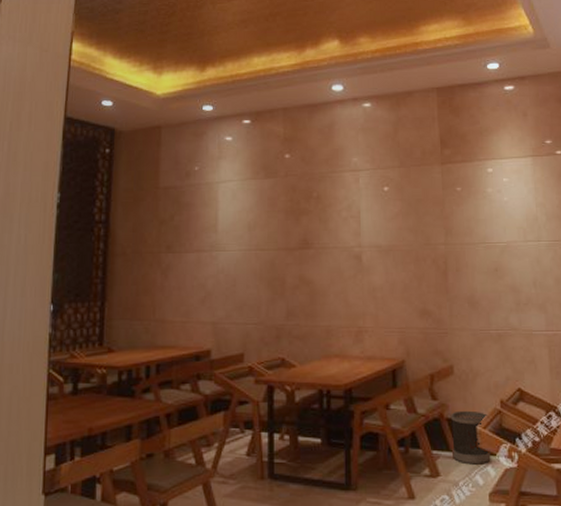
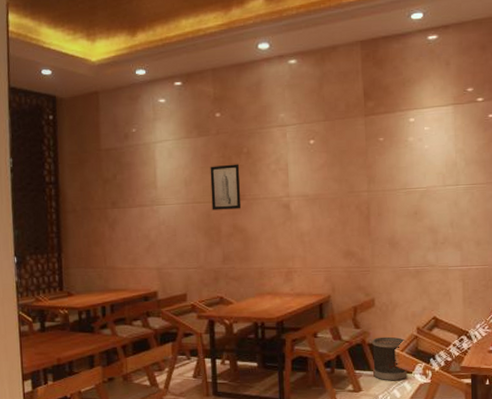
wall art: none [276,209,309,259] -> present [210,164,242,210]

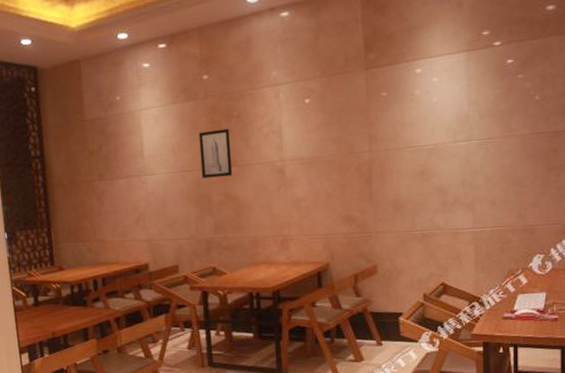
wastebasket: present [372,336,407,381] -> none [375,304,413,350]

